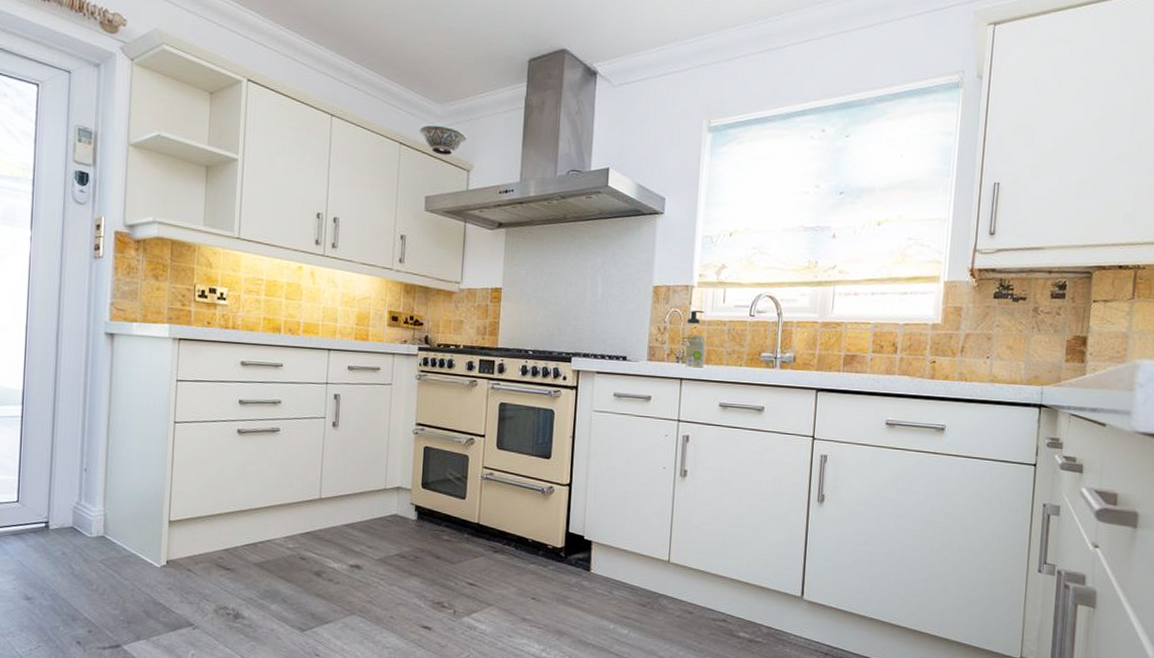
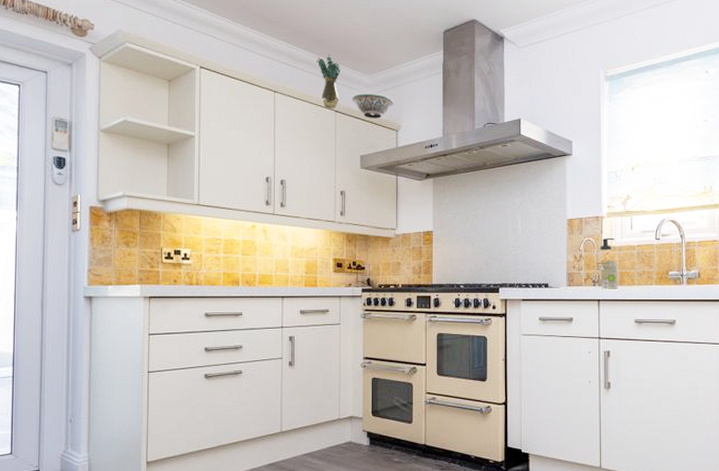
vase: none [381,77,409,140] -> present [316,55,341,108]

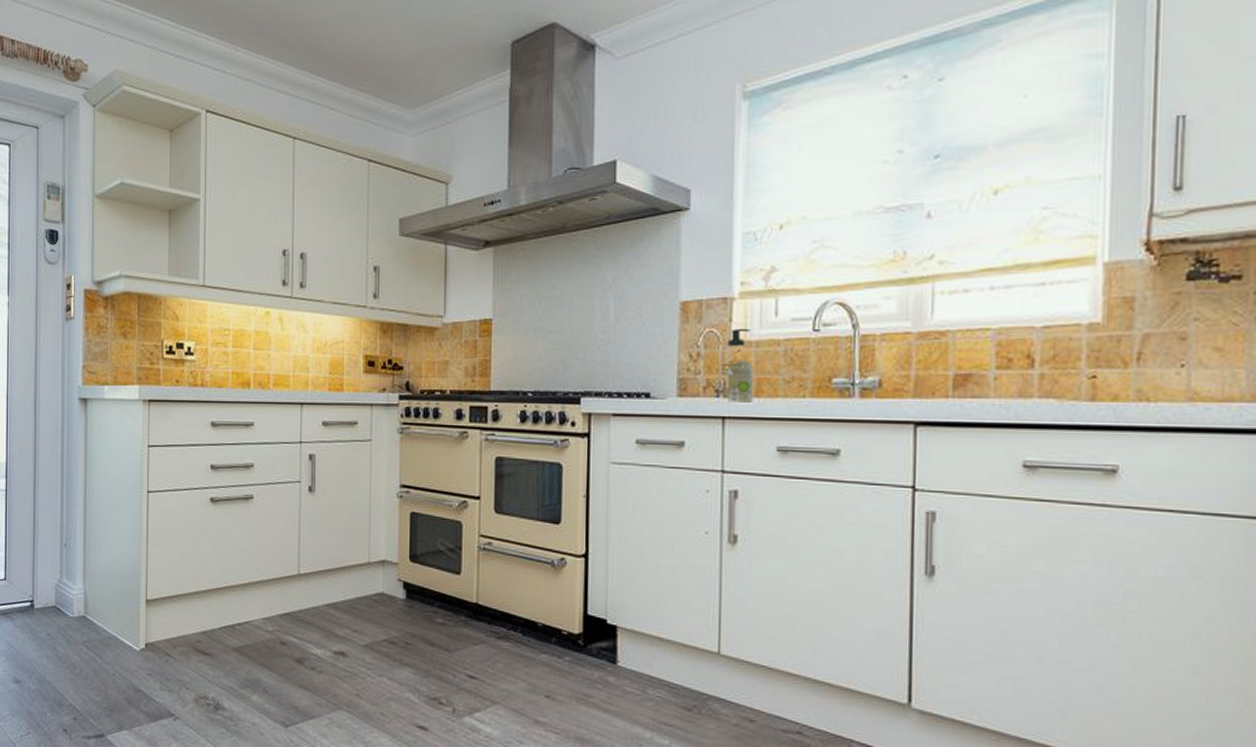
vase: present [316,55,341,108] -> none [345,85,376,157]
decorative bowl: present [351,93,394,118] -> none [389,134,443,168]

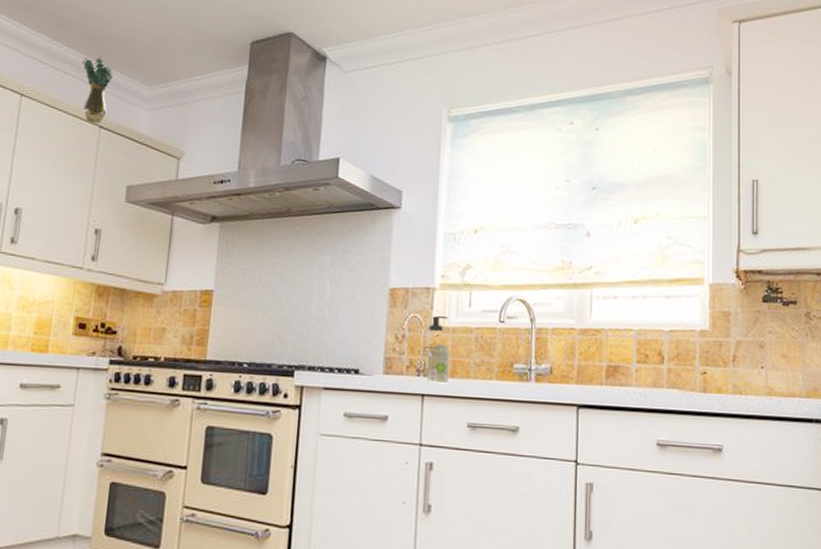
vase: none [345,85,376,157] -> present [82,56,113,123]

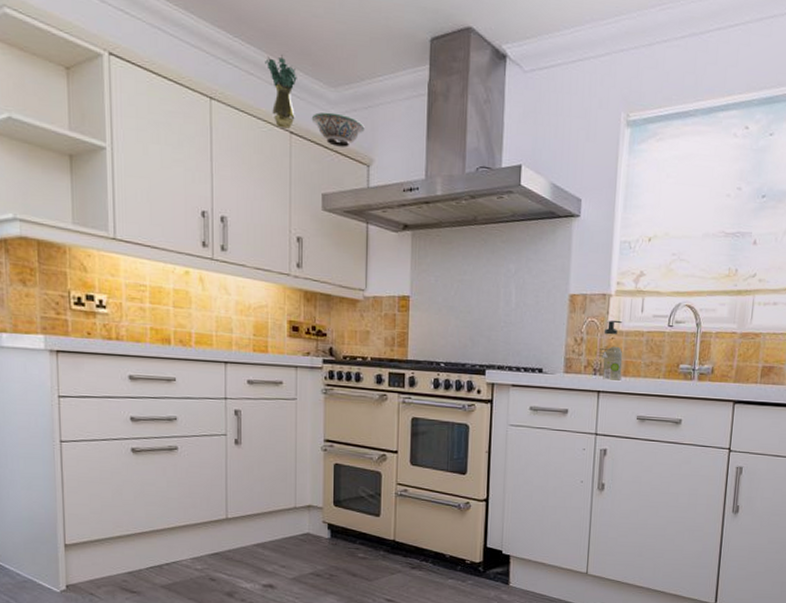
decorative bowl: none [123,108,178,141] -> present [311,112,365,148]

